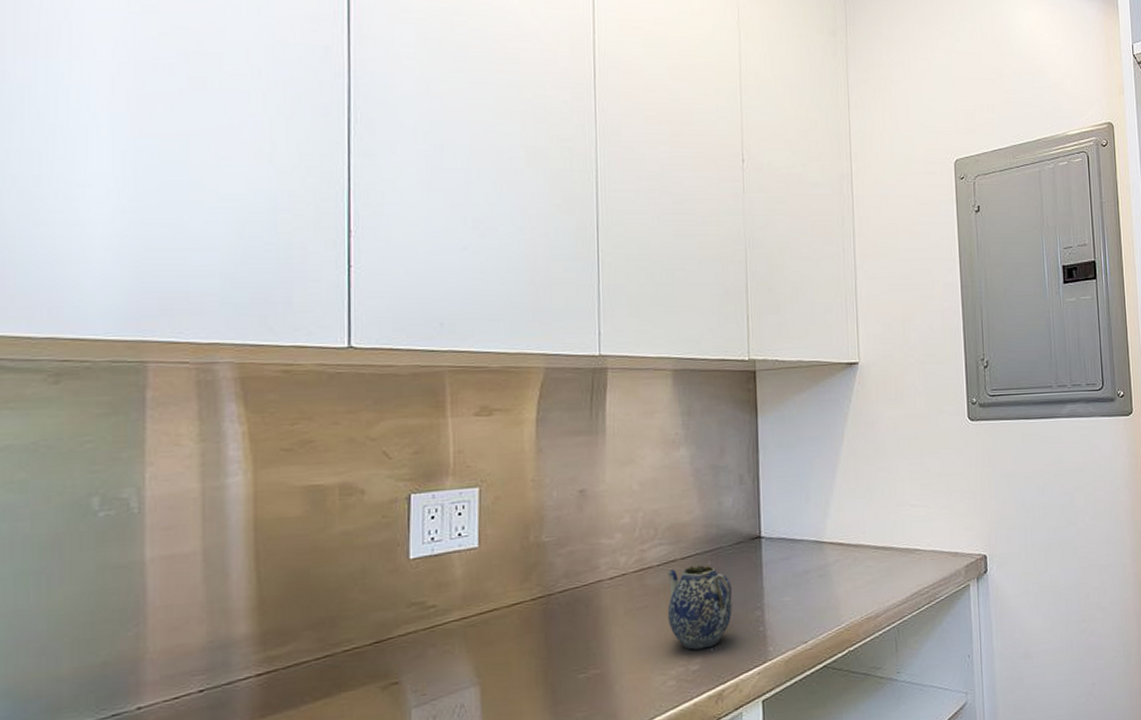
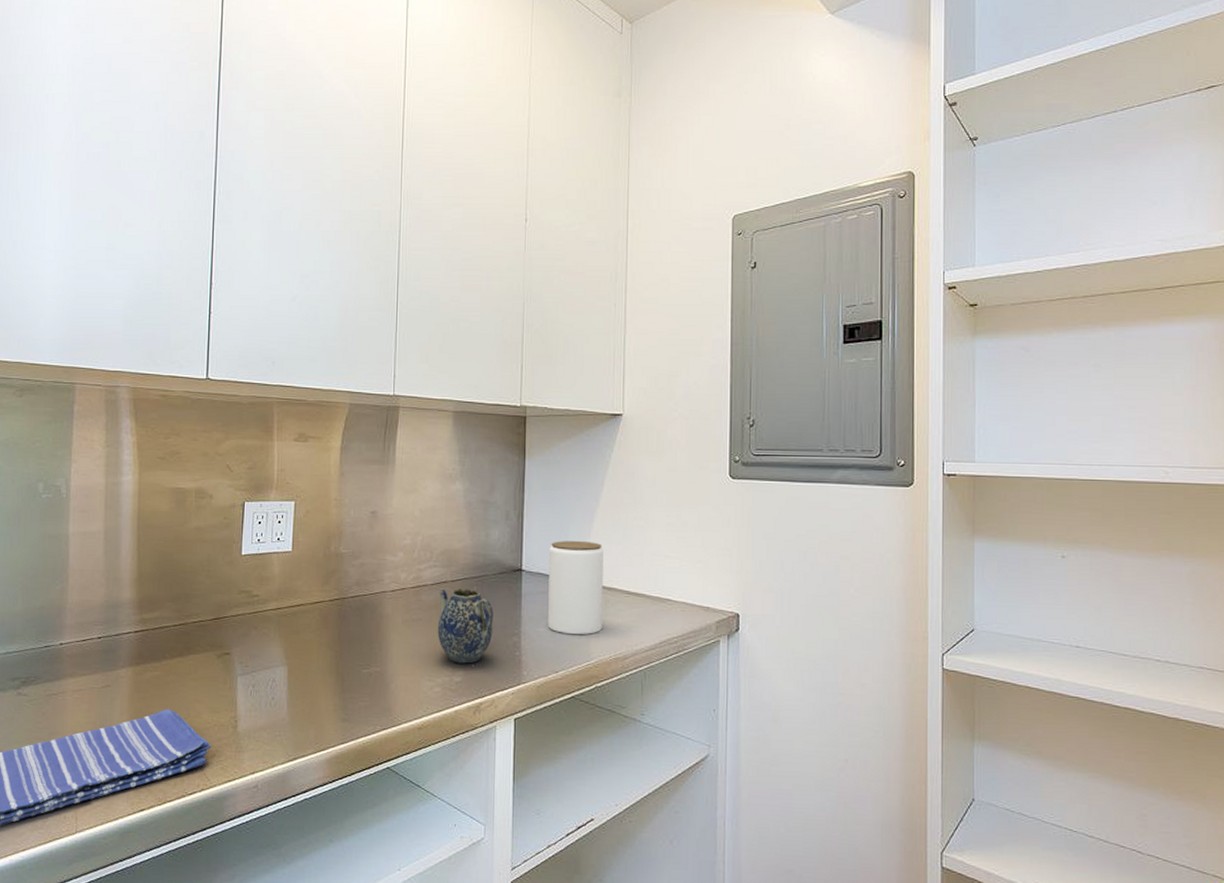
jar: none [790,498,851,600] -> present [548,541,604,635]

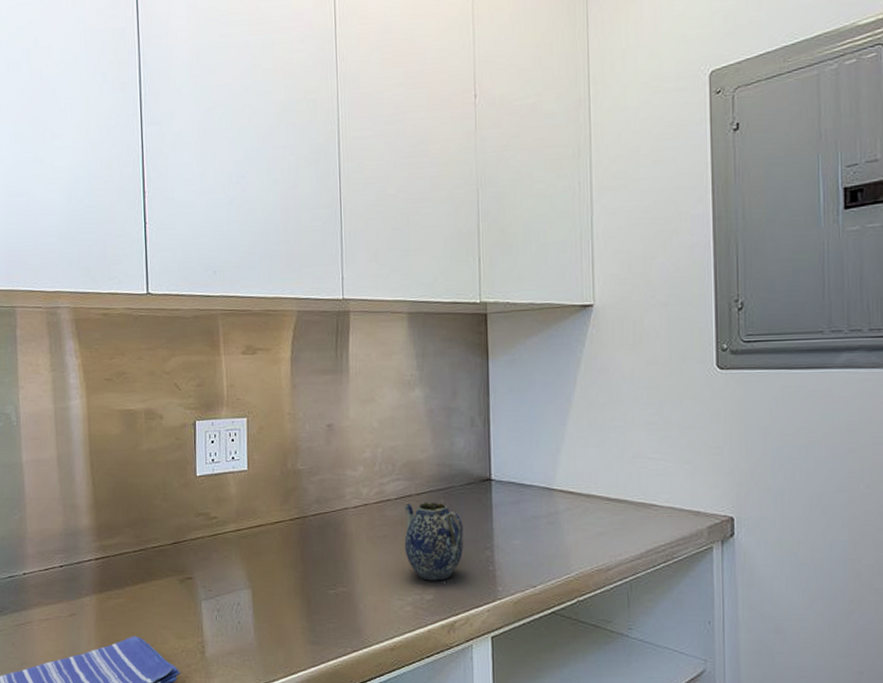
jar: present [548,541,604,635] -> none [520,446,582,547]

